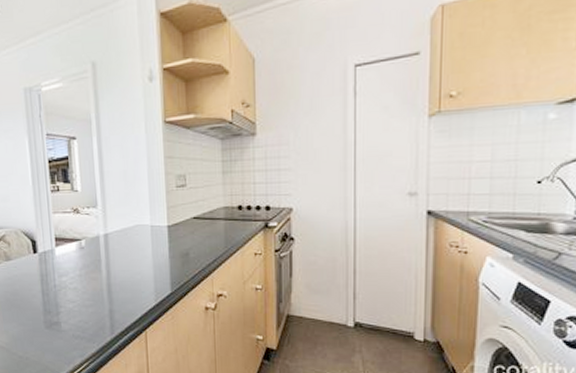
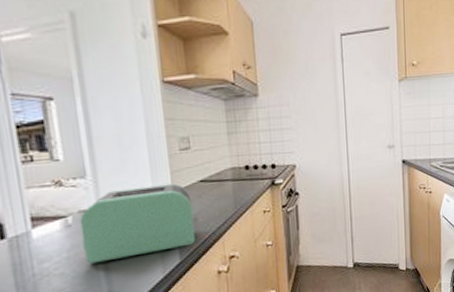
toaster: none [88,218,186,283] -> present [75,183,196,264]

